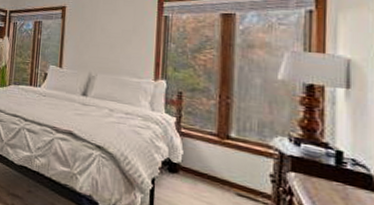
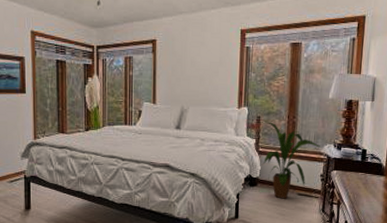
house plant: none [187,97,271,197] -> present [263,121,322,199]

